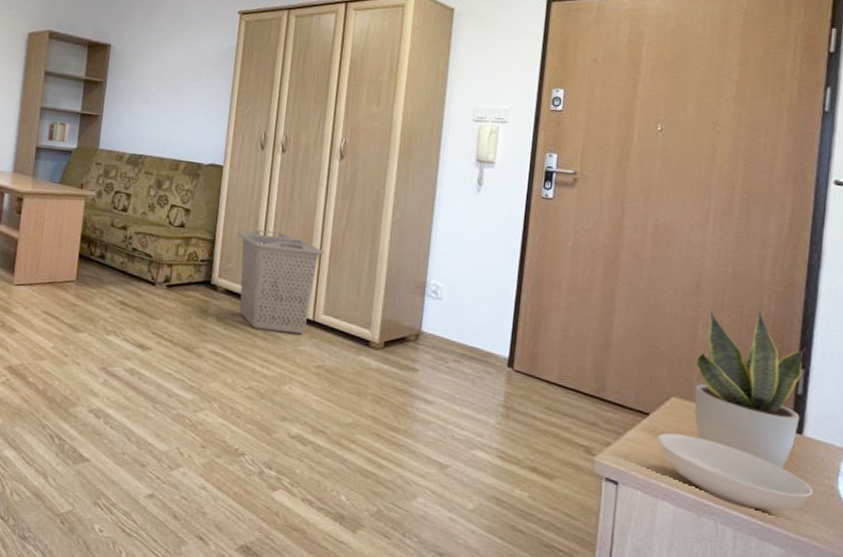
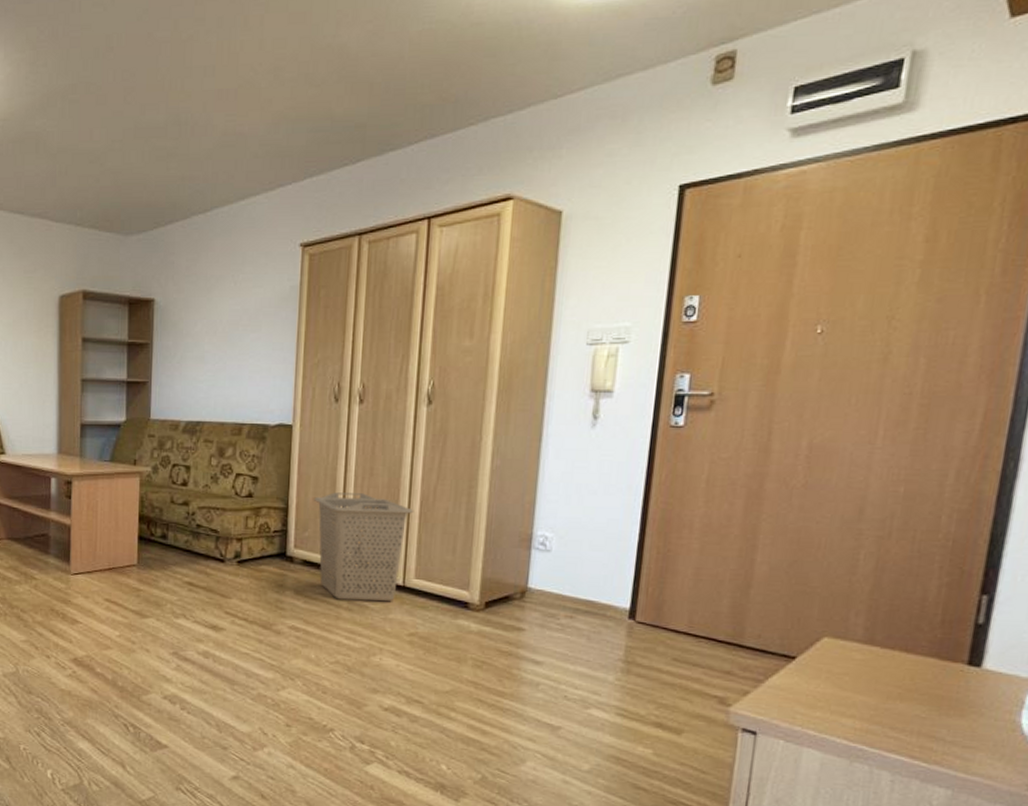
books: present [47,120,70,143] -> none [92,393,116,416]
bowl: present [657,432,814,512] -> none [804,676,991,752]
potted plant: present [694,309,805,469] -> none [850,531,990,706]

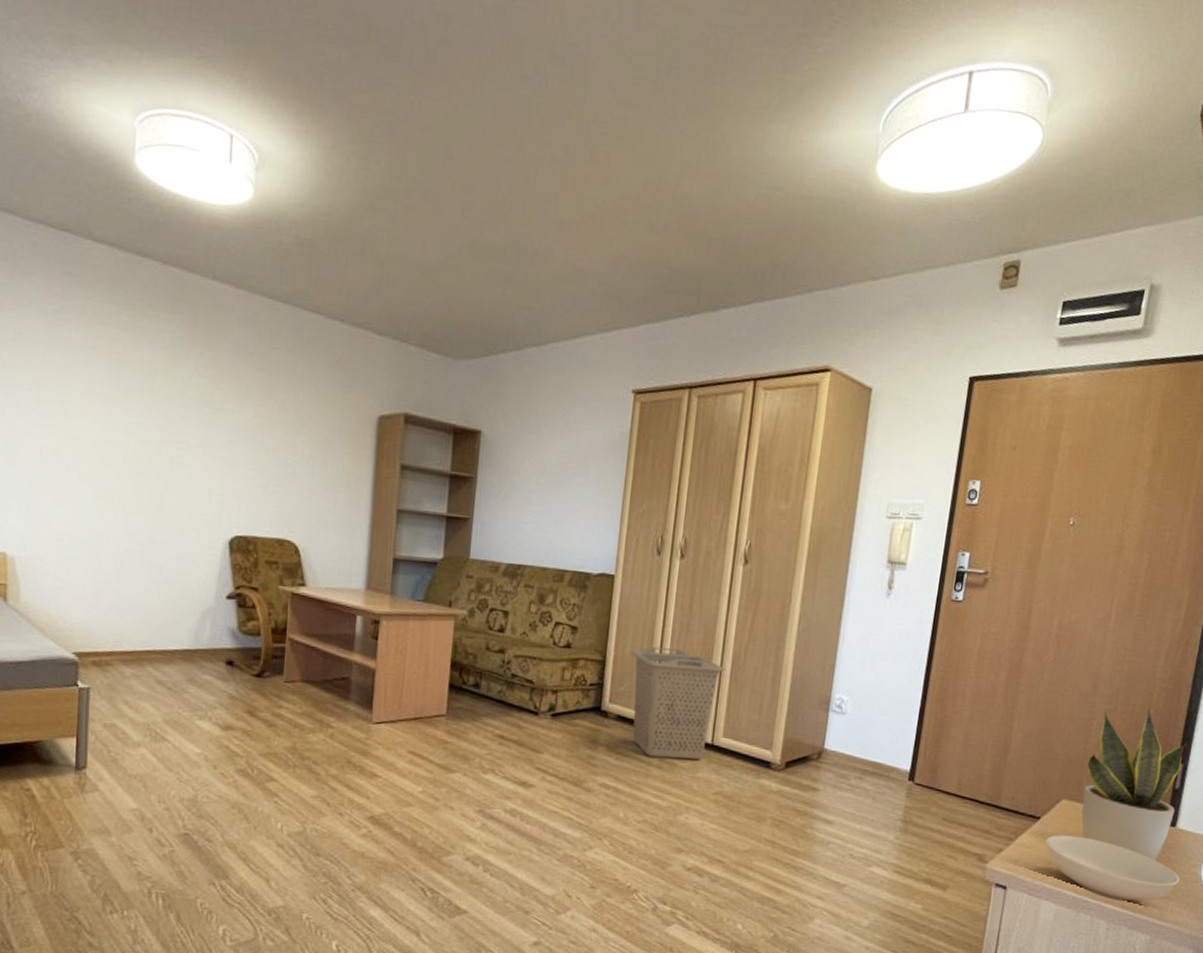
bowl: none [804,676,991,752] -> present [1045,834,1180,902]
potted plant: none [850,531,990,706] -> present [1081,707,1186,861]

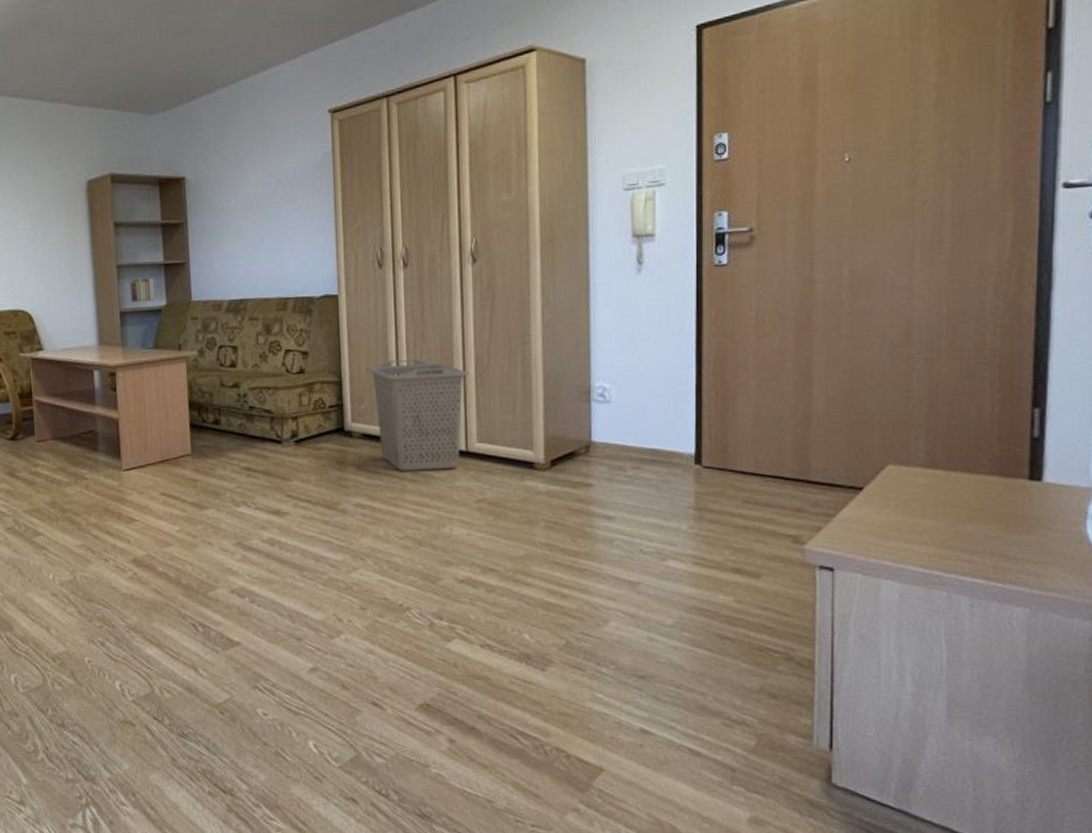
books: none [407,526,434,552] -> present [130,278,156,302]
bowl: present [1045,834,1180,902] -> none [874,504,1059,573]
potted plant: present [1081,707,1186,861] -> none [911,349,1039,522]

